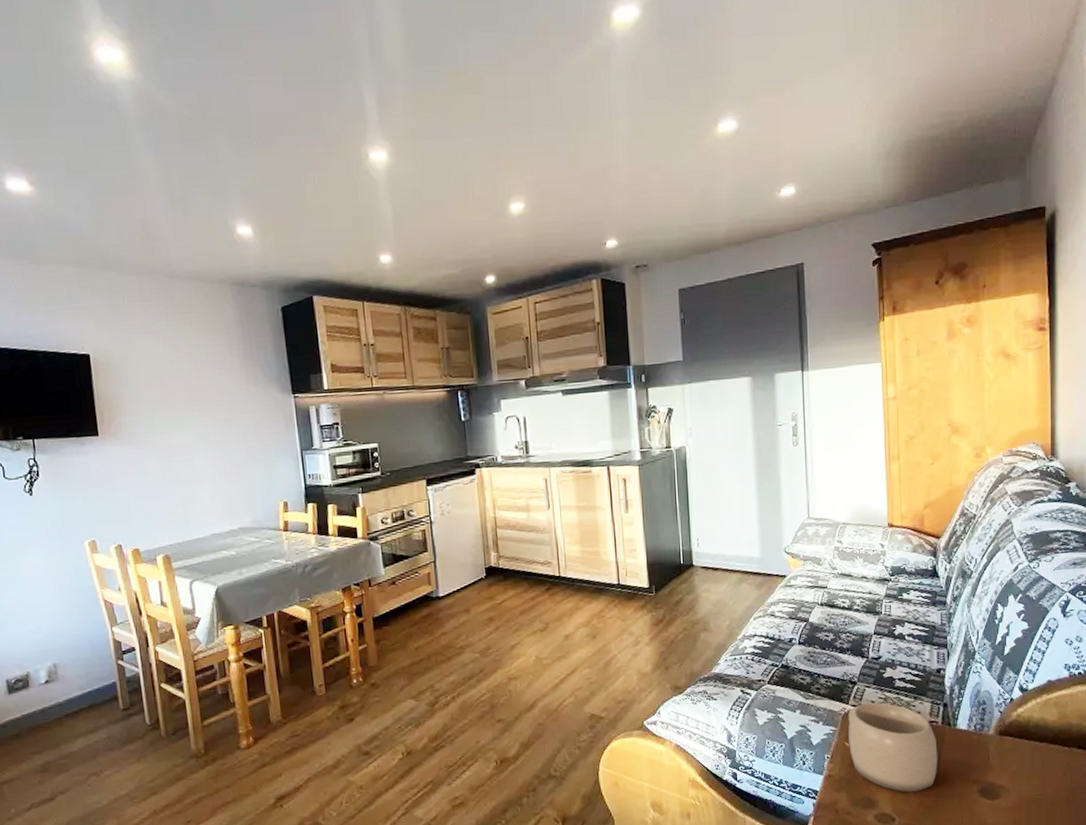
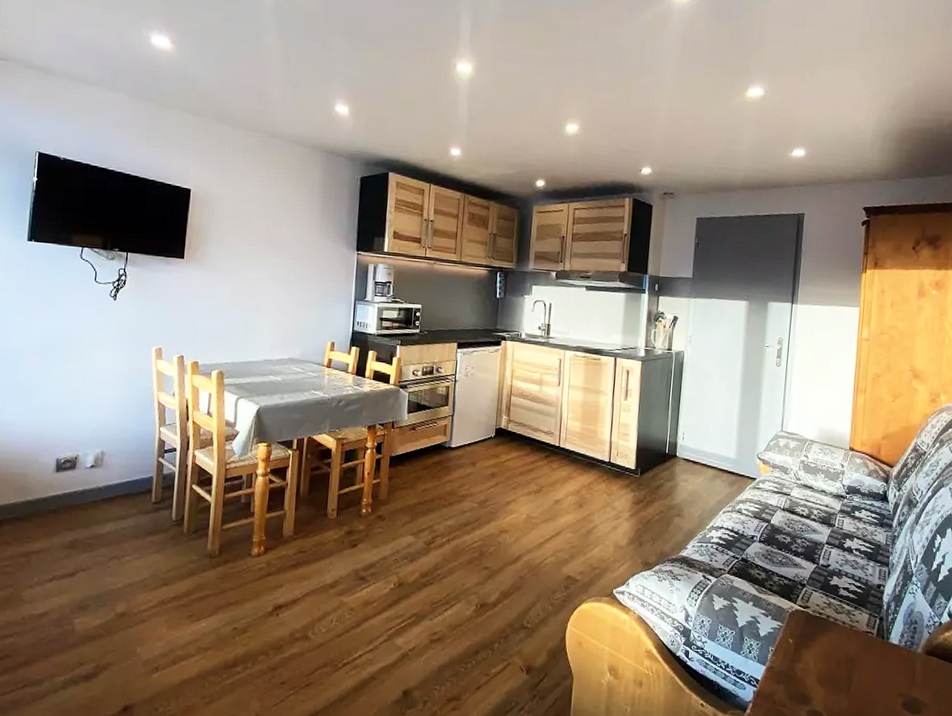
mug: present [848,702,938,792] -> none [792,605,870,695]

